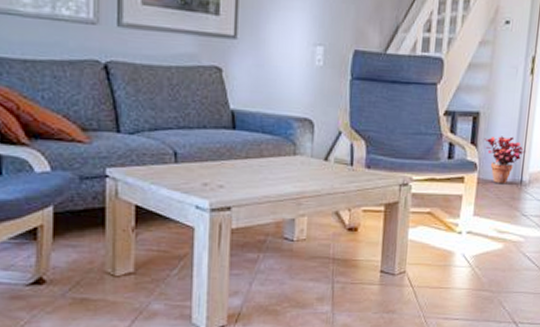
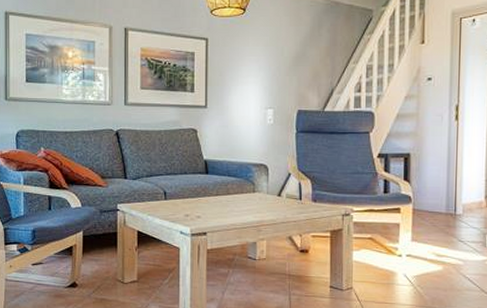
potted plant: present [483,136,527,184] -> none [415,173,458,214]

